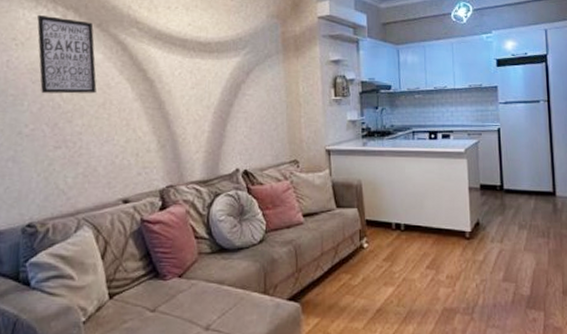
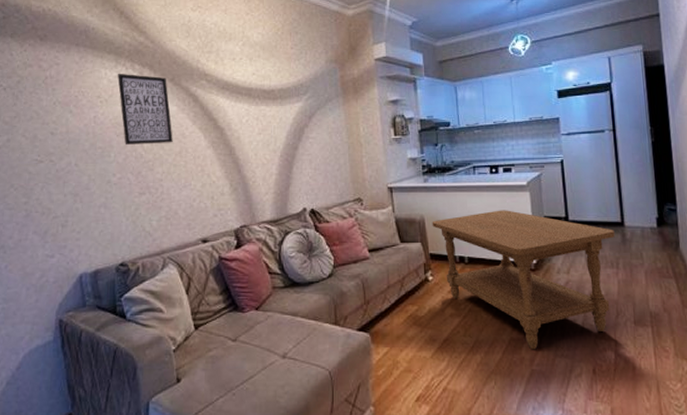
coffee table: none [369,176,547,321] -> present [432,210,615,350]

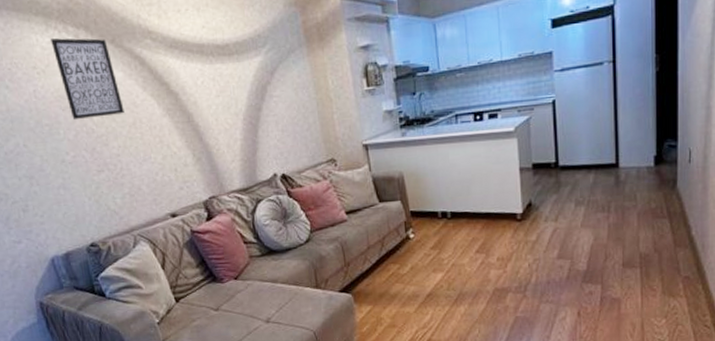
coffee table: present [432,210,615,350] -> none [411,159,608,298]

